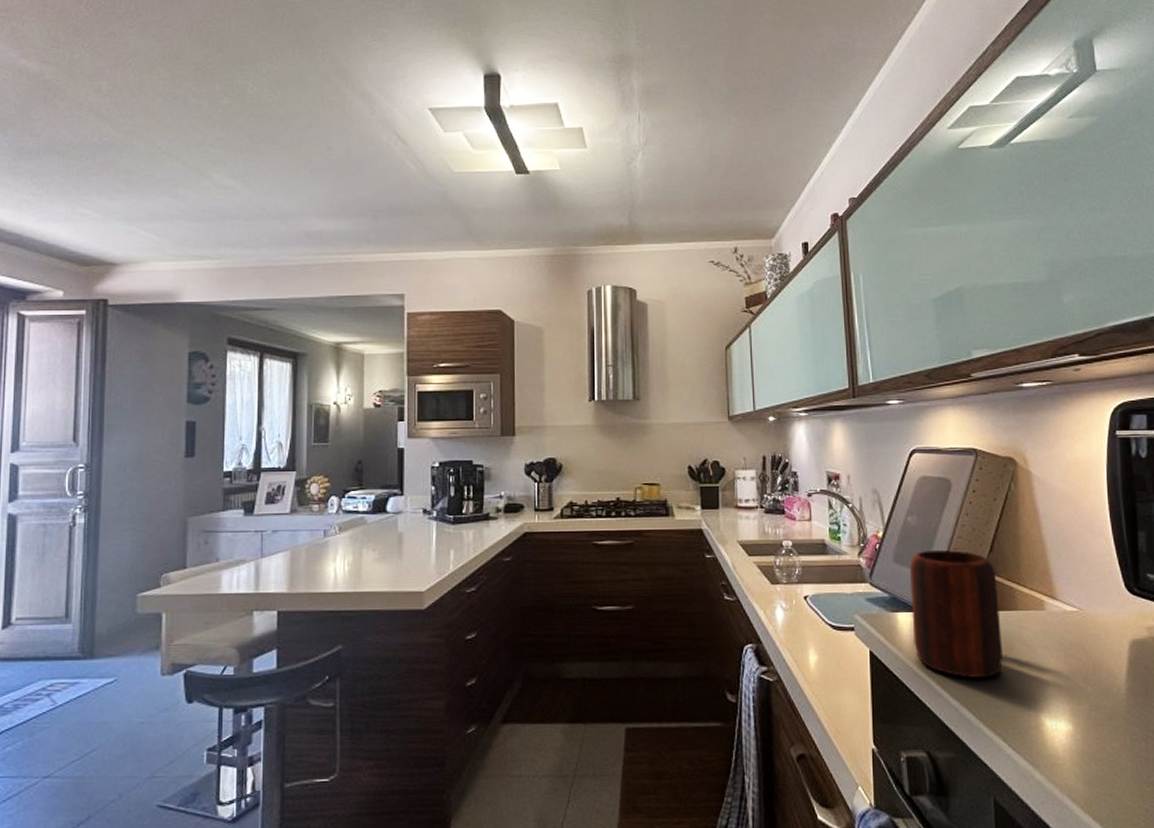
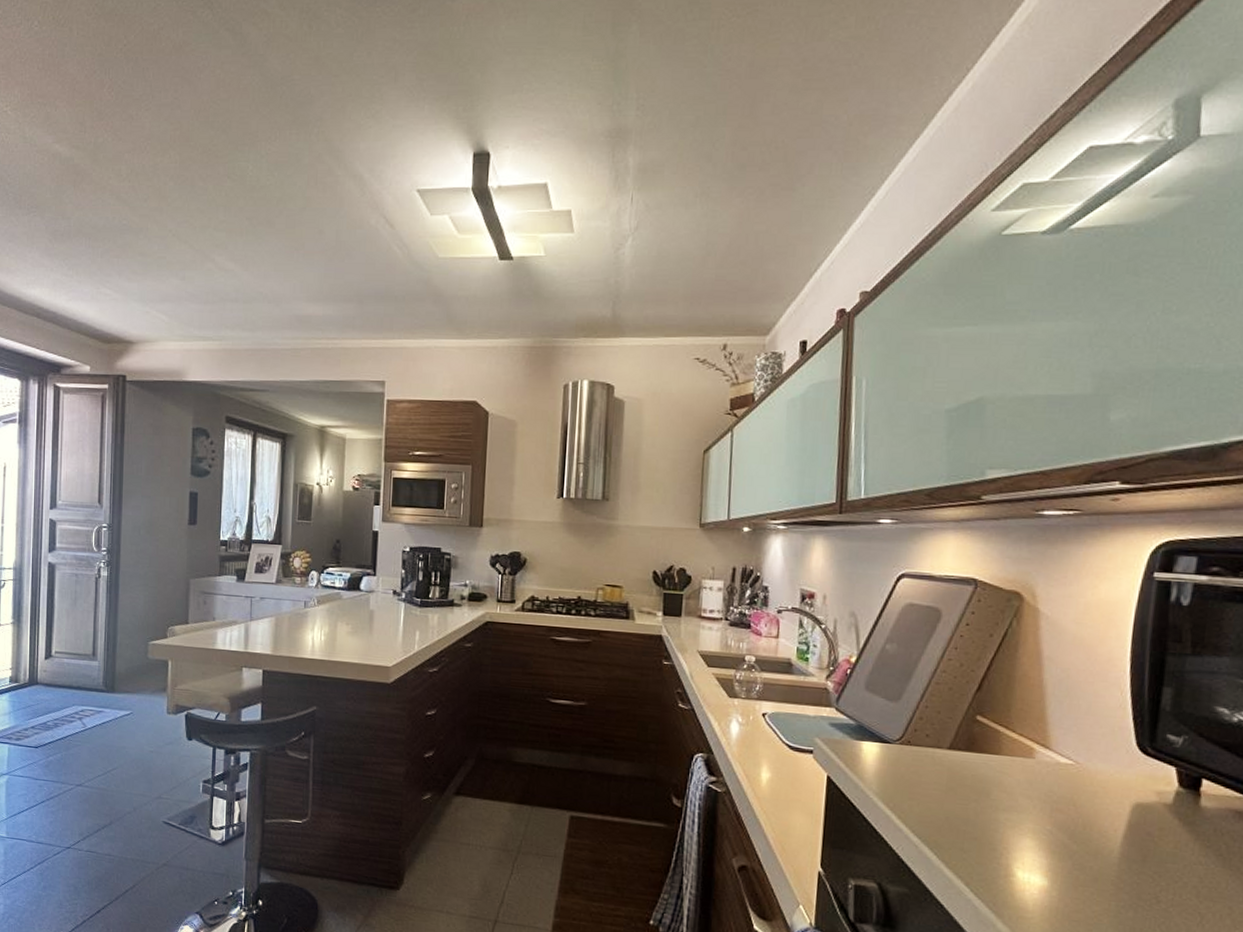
mug: present [910,550,1003,678] -> none [877,681,982,819]

